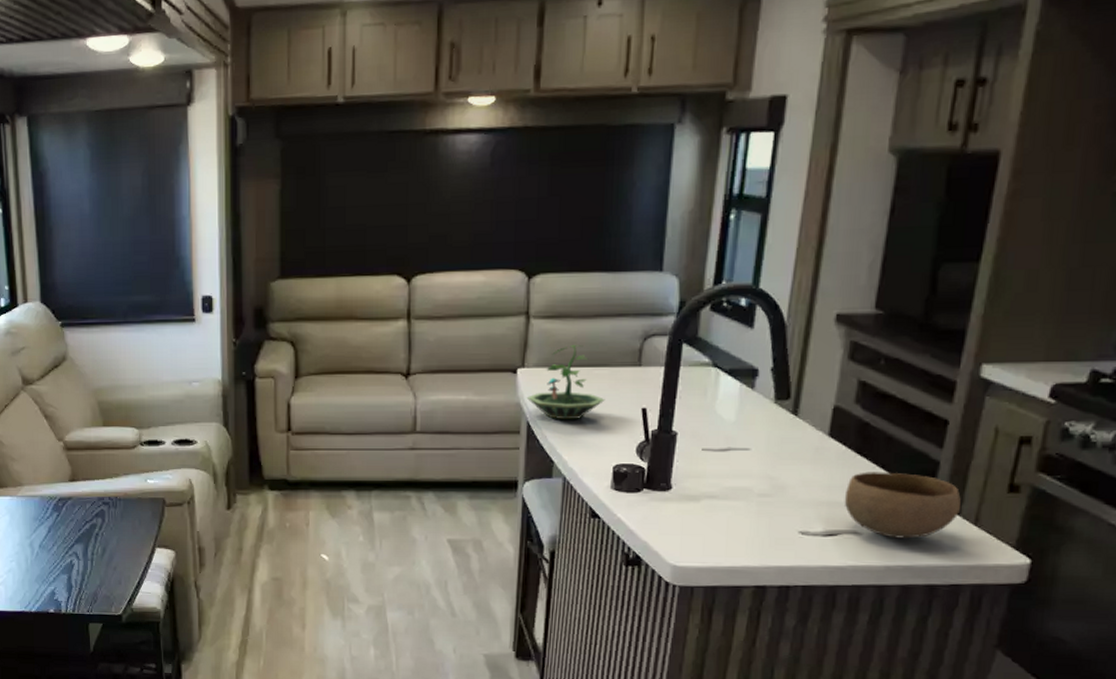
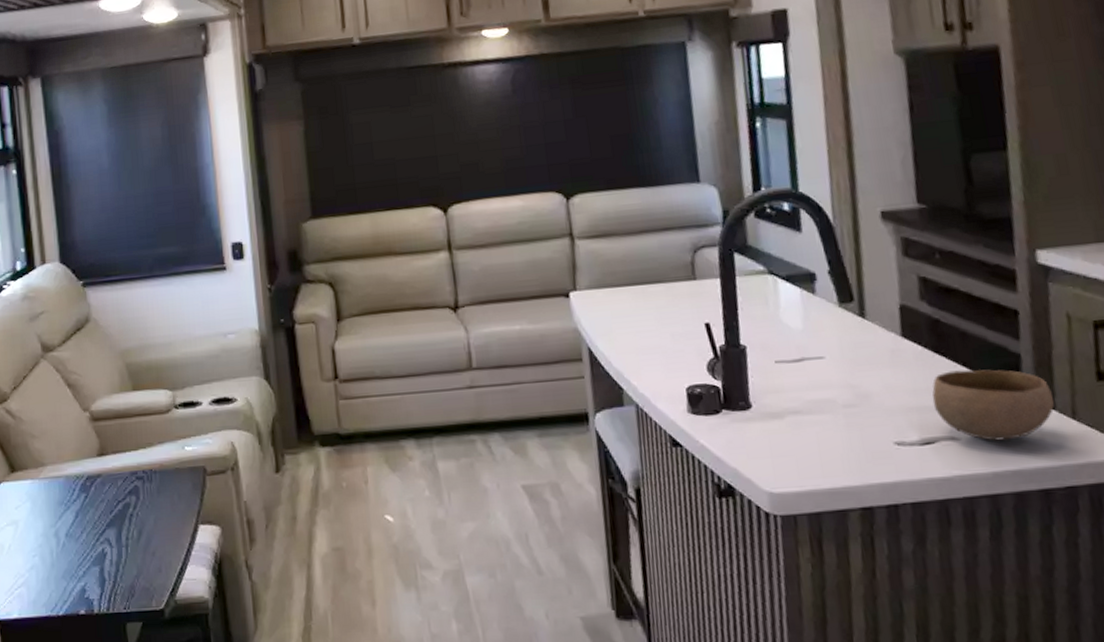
terrarium: present [526,344,605,420] -> none [583,262,666,343]

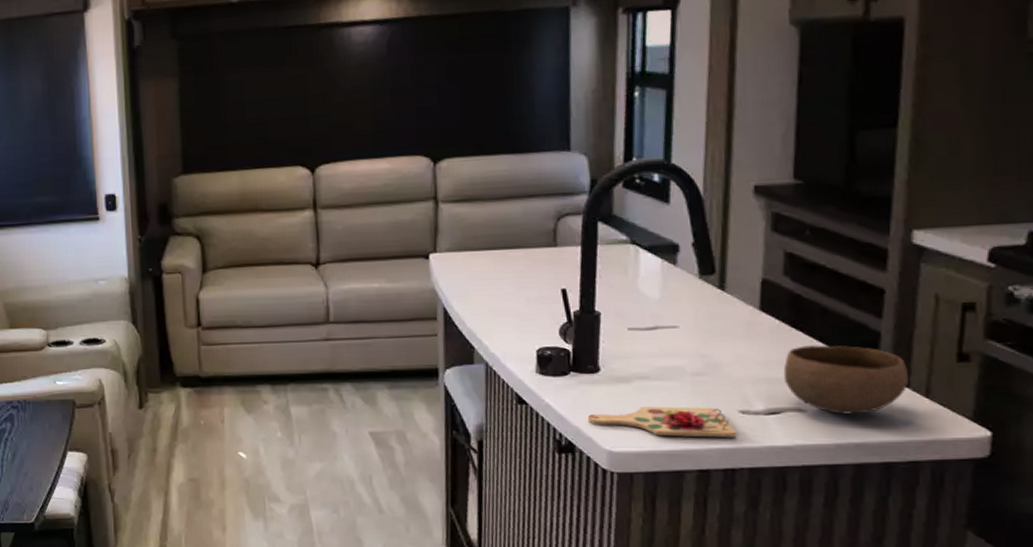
cutting board: none [744,440,895,473] -> present [587,406,737,438]

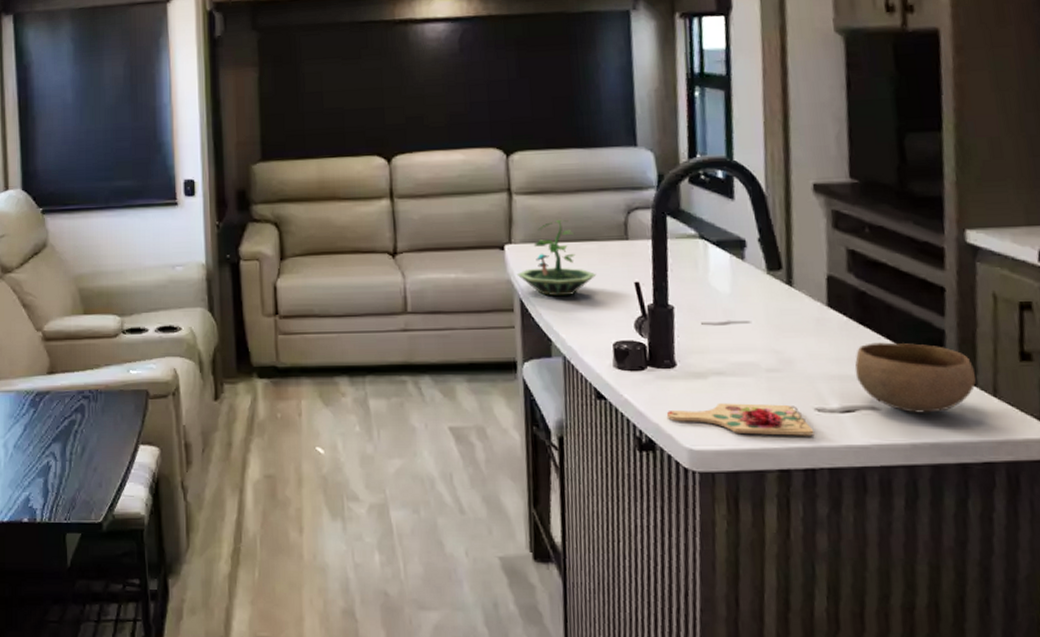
terrarium: none [441,227,523,305] -> present [516,219,597,297]

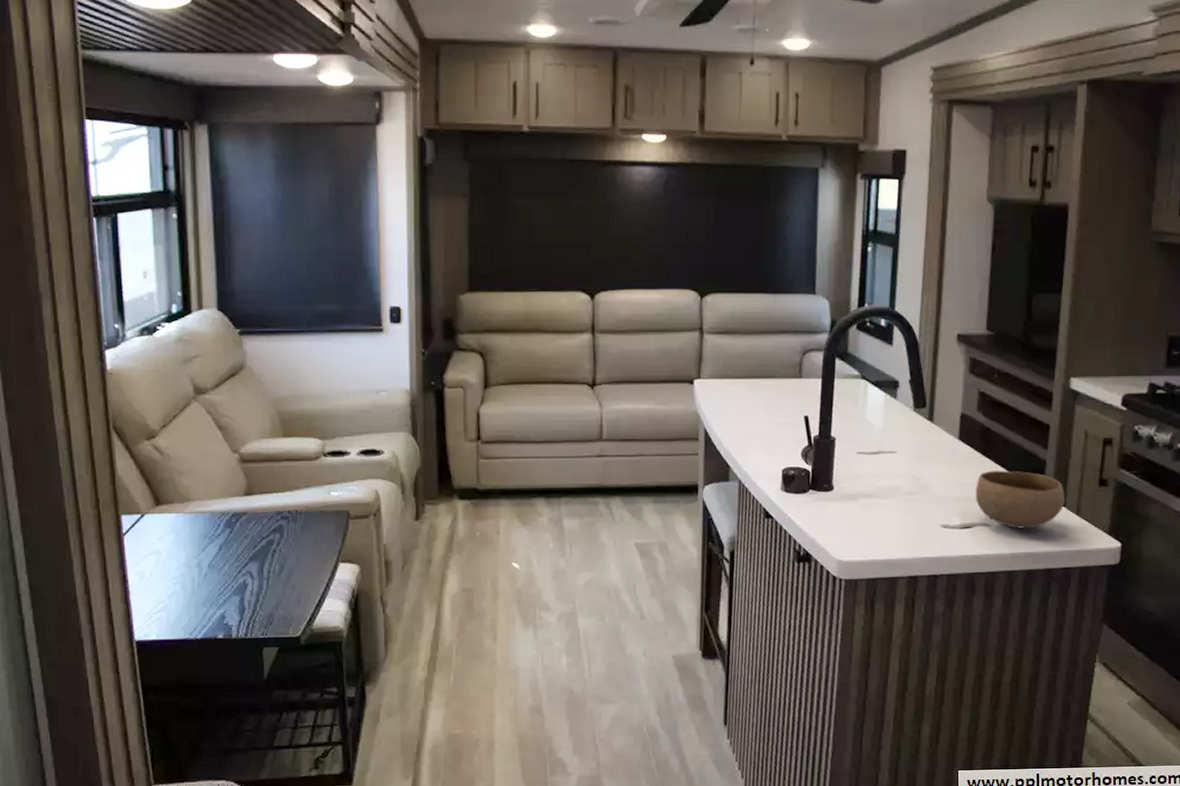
terrarium: present [516,219,597,297] -> none [703,358,773,428]
cutting board: present [666,403,814,436] -> none [822,521,939,548]

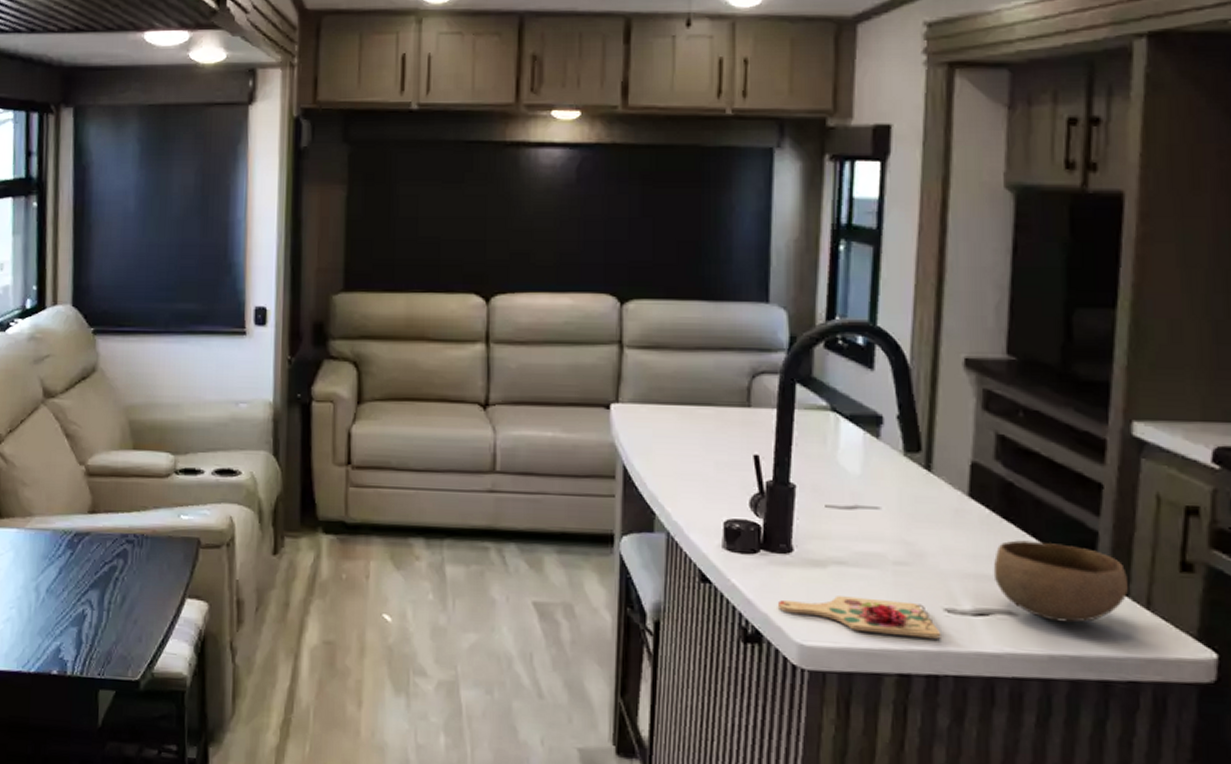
cutting board: none [822,521,939,548] -> present [777,596,941,639]

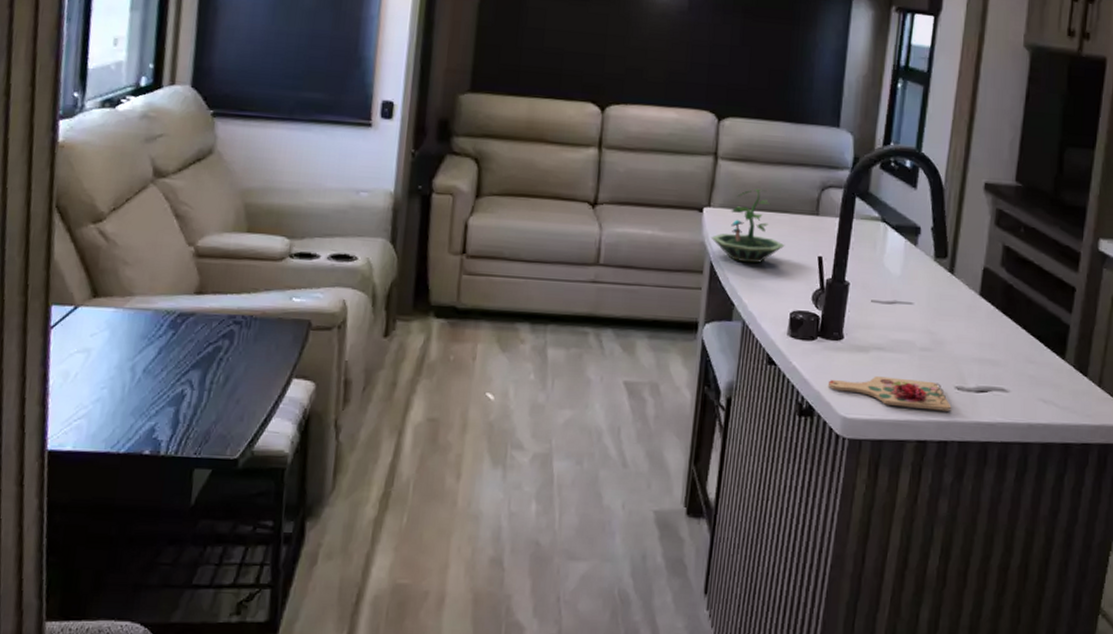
terrarium: none [621,379,712,466] -> present [711,188,785,263]
bowl: present [993,540,1128,623] -> none [993,331,1087,398]

